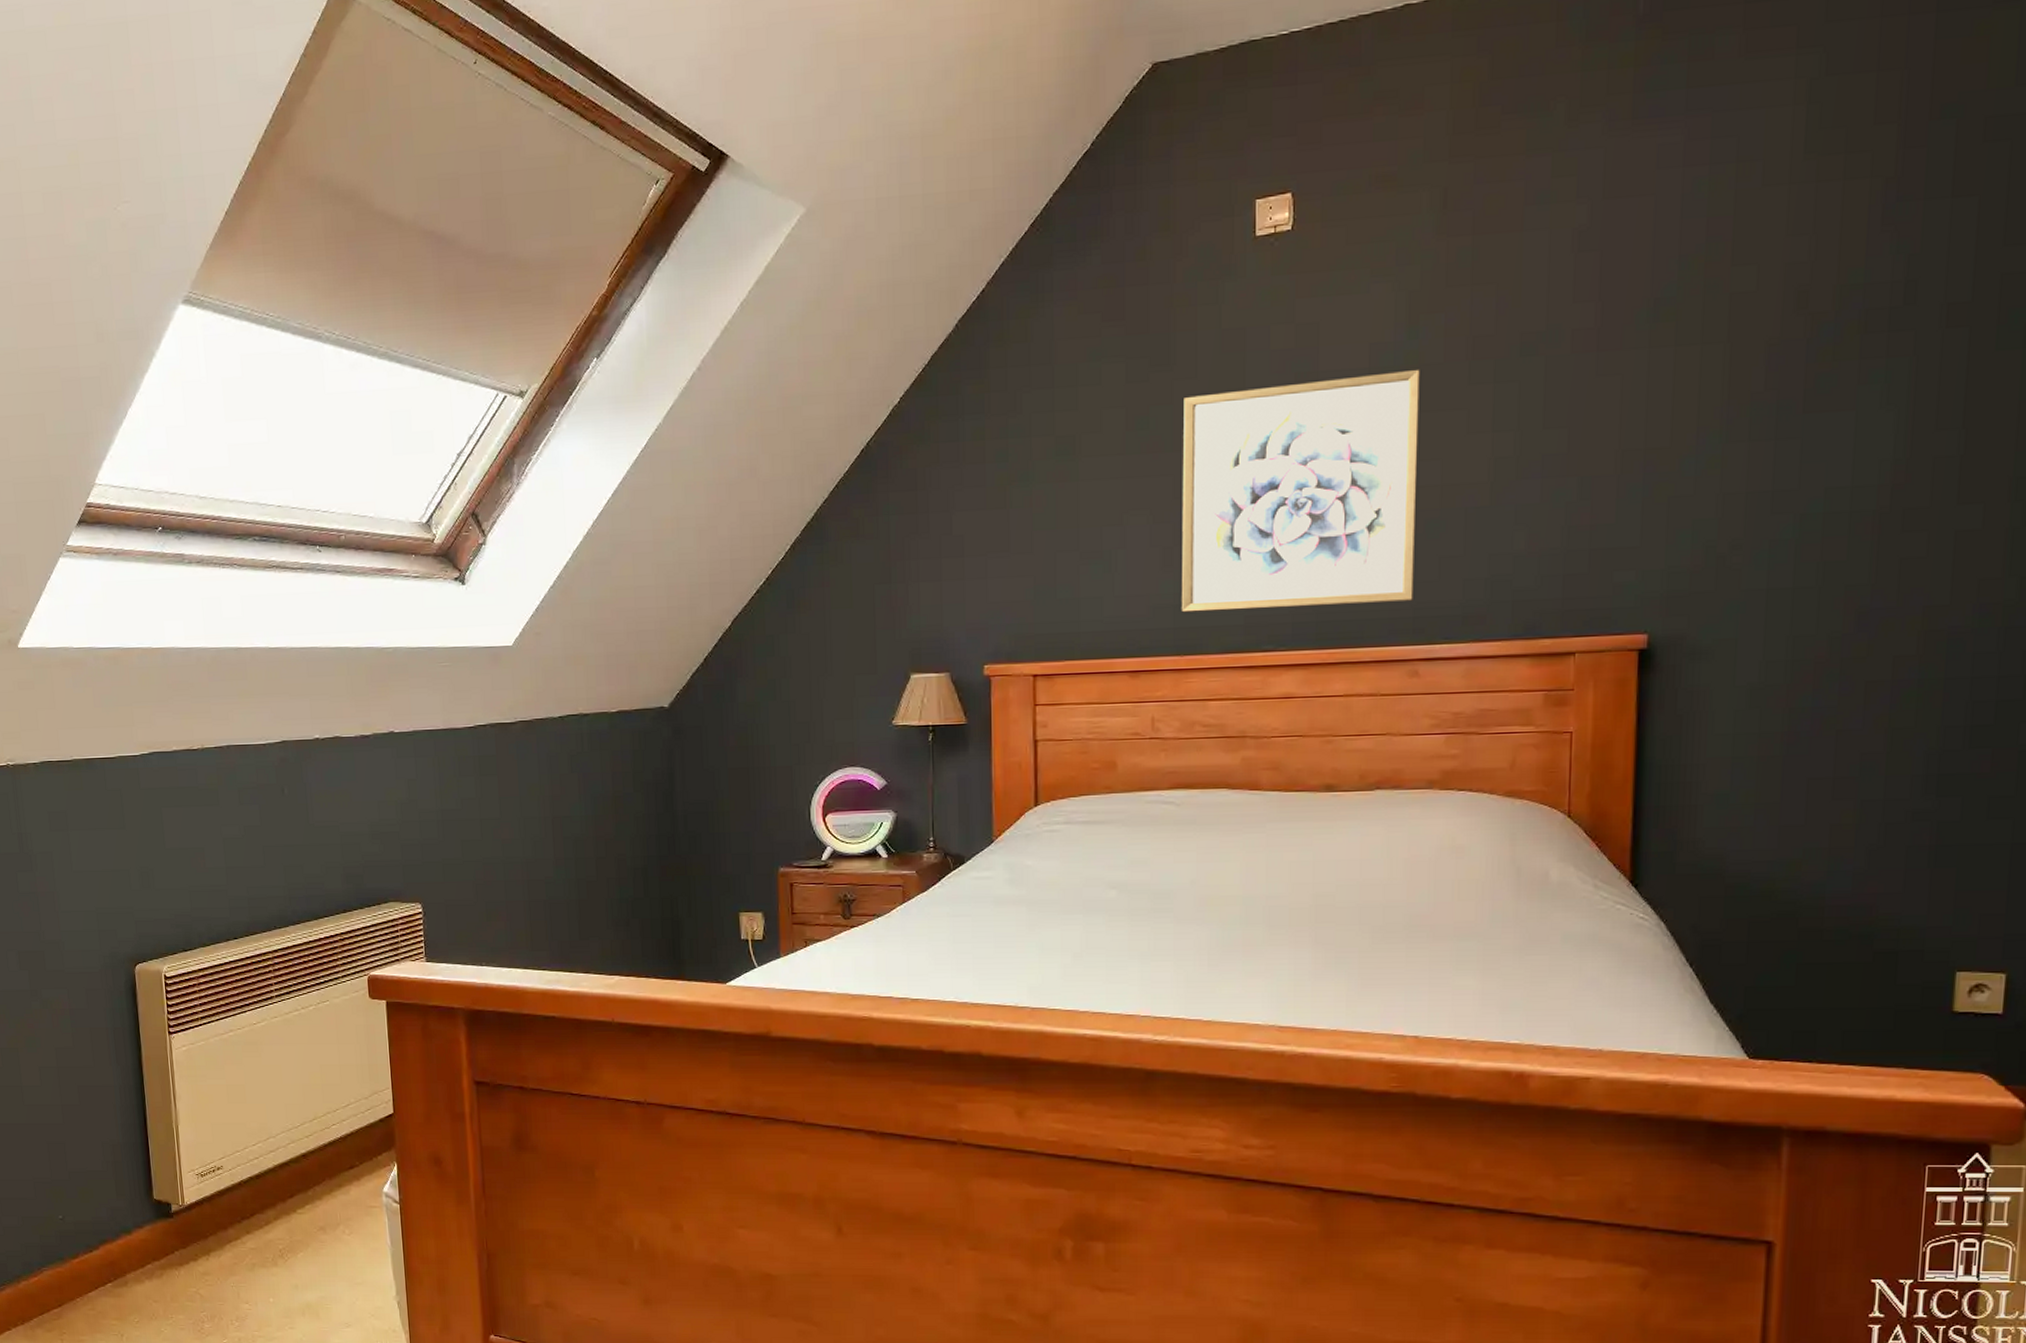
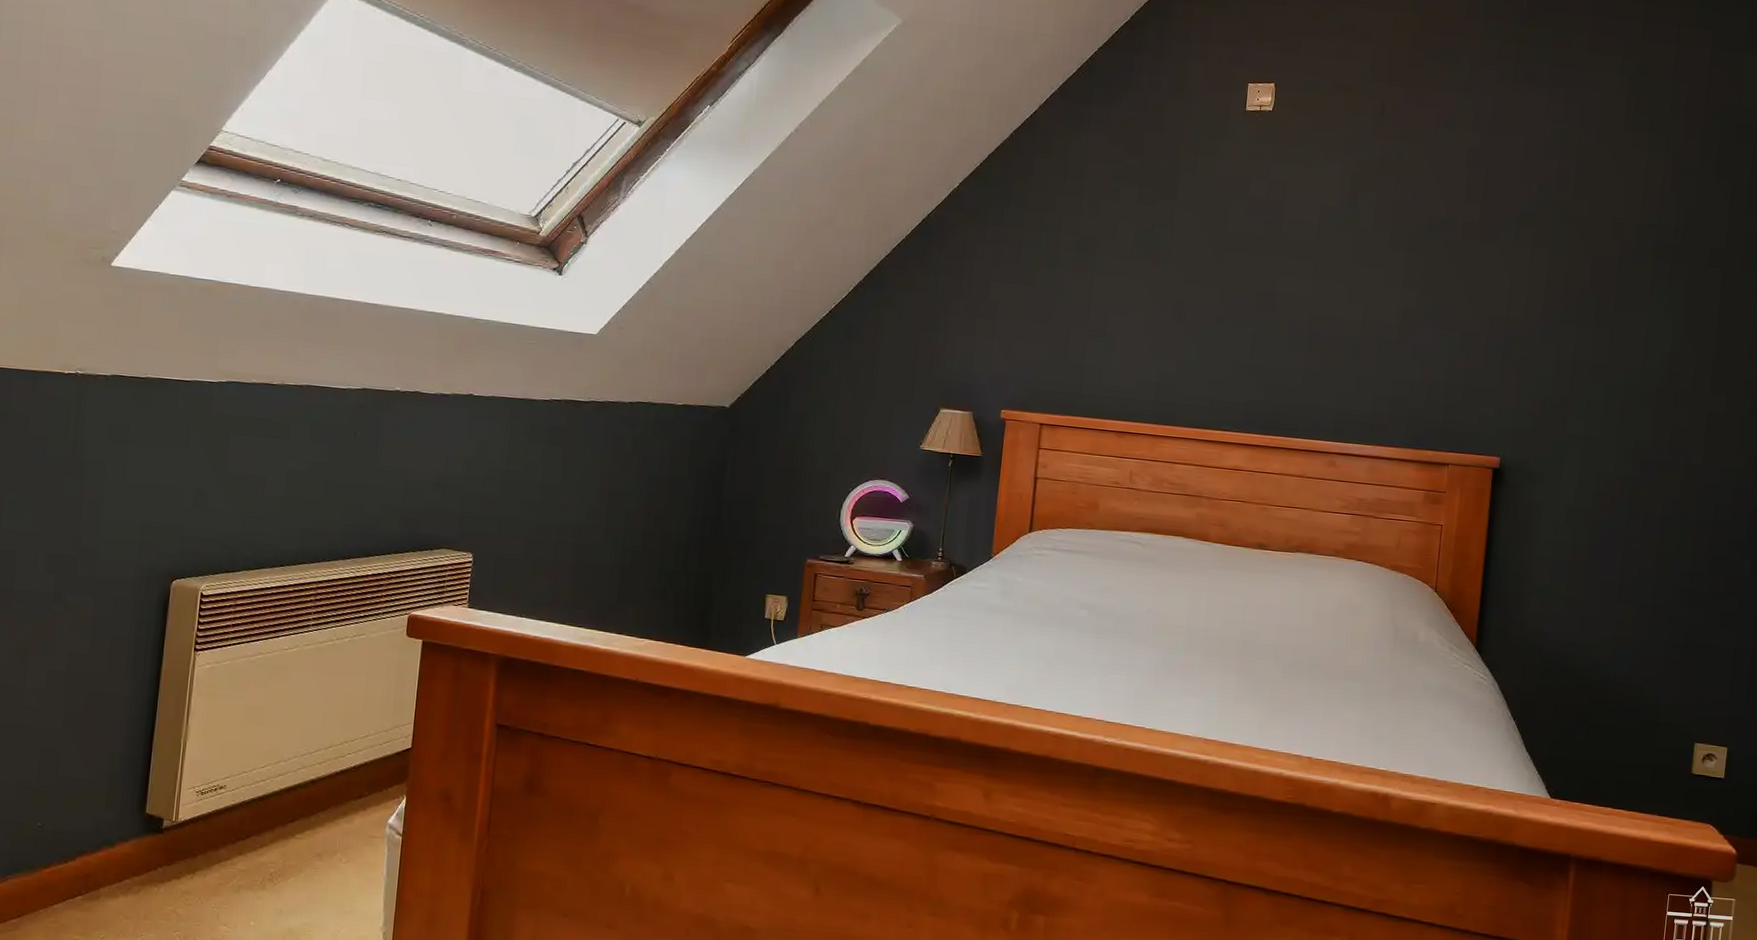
wall art: present [1181,369,1420,613] -> none [1162,221,1355,408]

